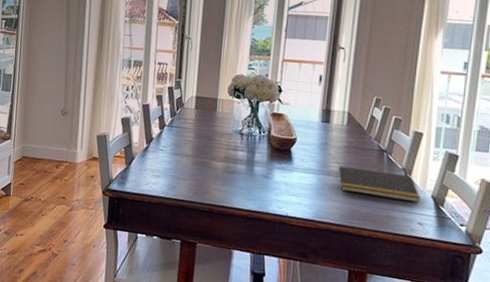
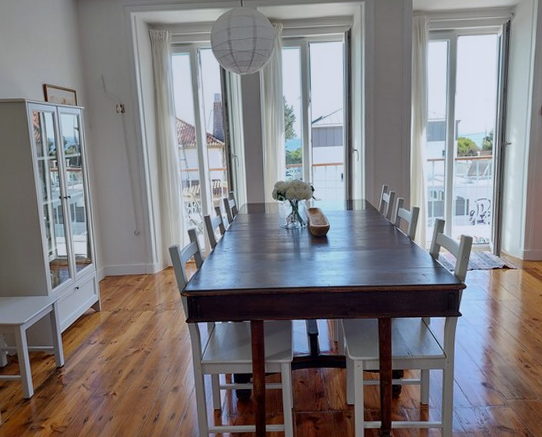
notepad: present [337,165,421,202] -> none [362,240,423,260]

